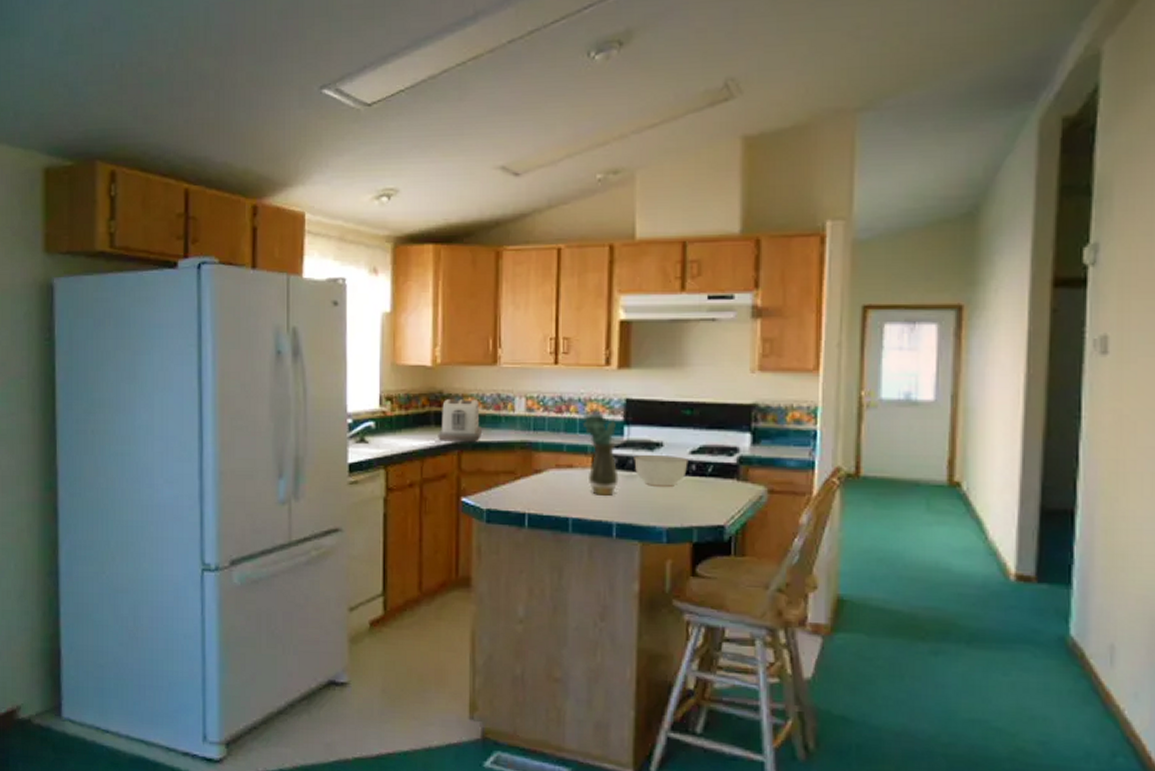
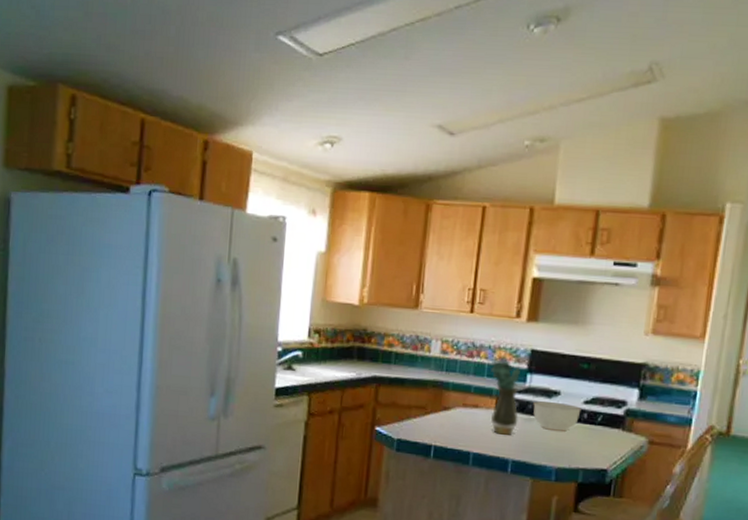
toaster: present [438,399,483,442] -> none [359,336,400,377]

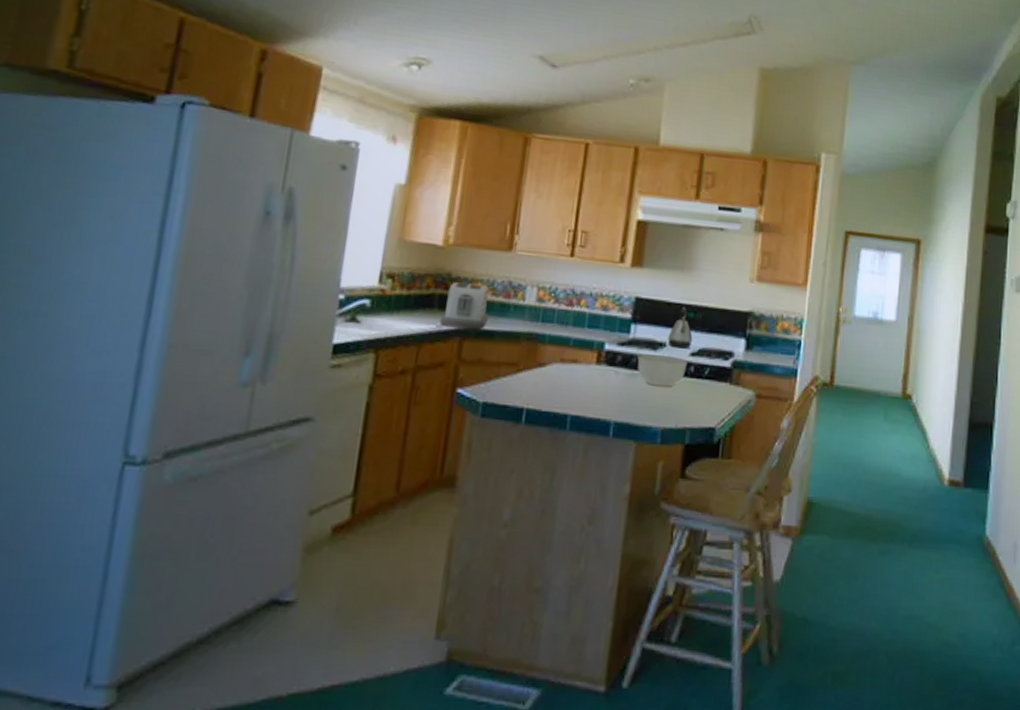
toaster: none [359,336,400,377] -> present [439,282,489,330]
vase: present [491,356,520,435] -> none [591,305,624,393]
kettle: none [561,358,587,397] -> present [667,307,693,349]

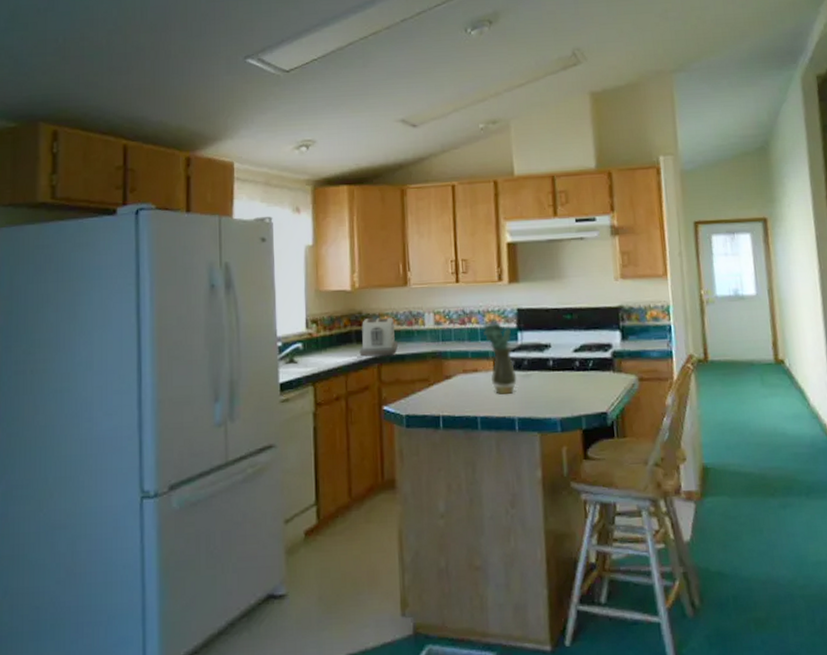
vase: none [591,305,624,393] -> present [483,320,517,395]
bowl: present [637,354,688,387] -> none [528,355,573,383]
kettle: present [667,307,693,349] -> none [551,311,574,347]

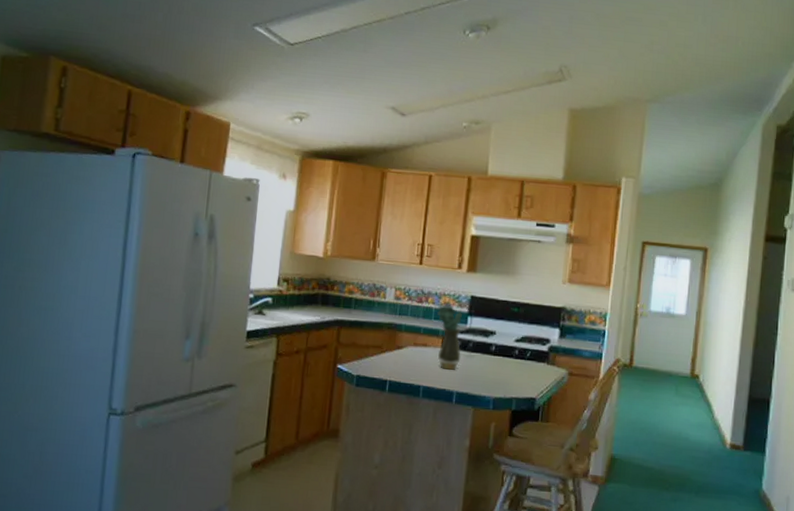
toaster: present [359,317,399,357] -> none [323,285,359,321]

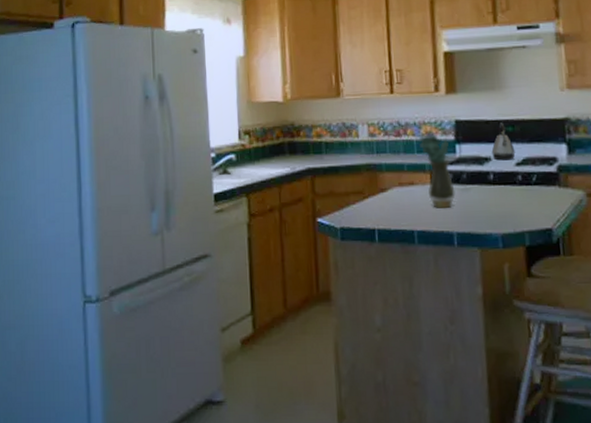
kettle: none [497,303,517,336] -> present [491,123,516,161]

